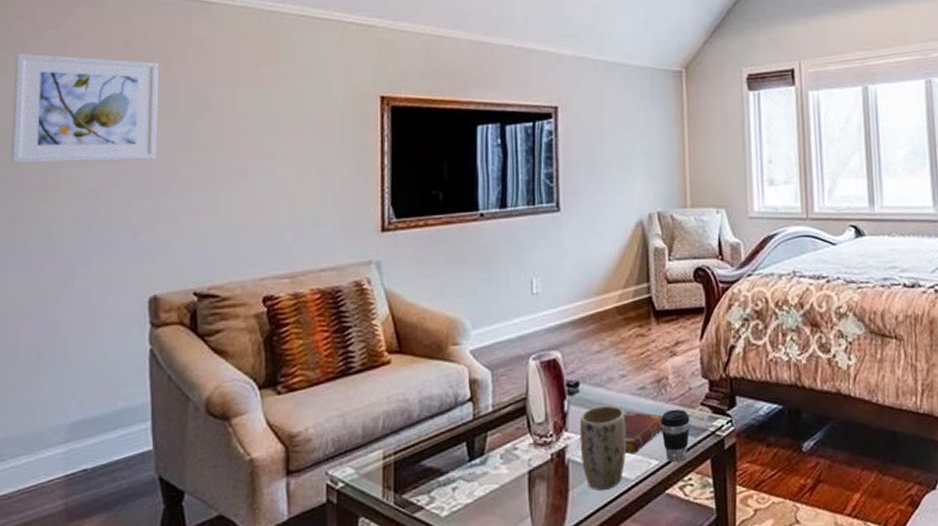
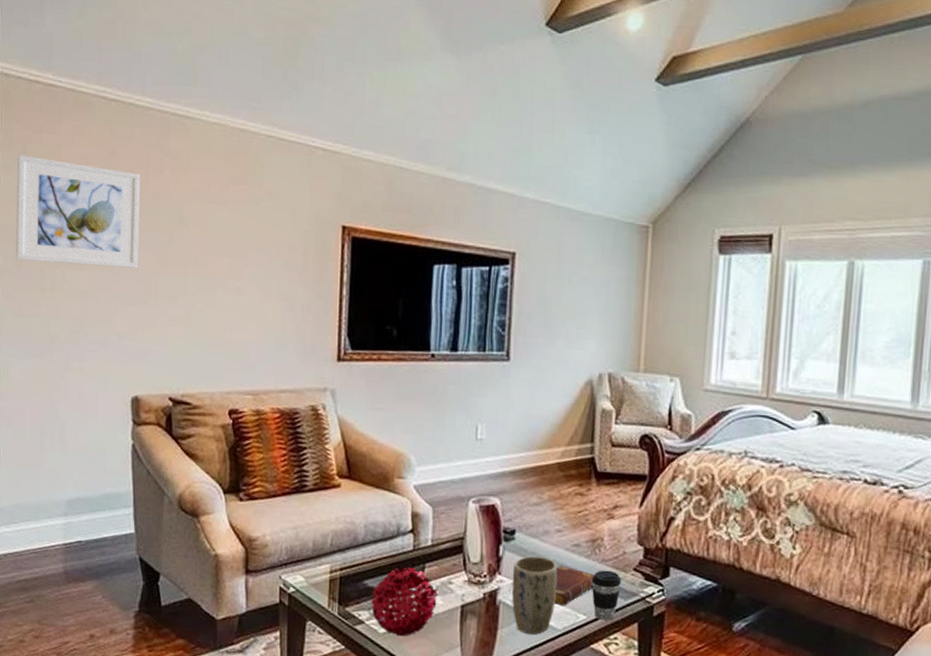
decorative ball: none [430,438,503,517] -> present [371,567,438,637]

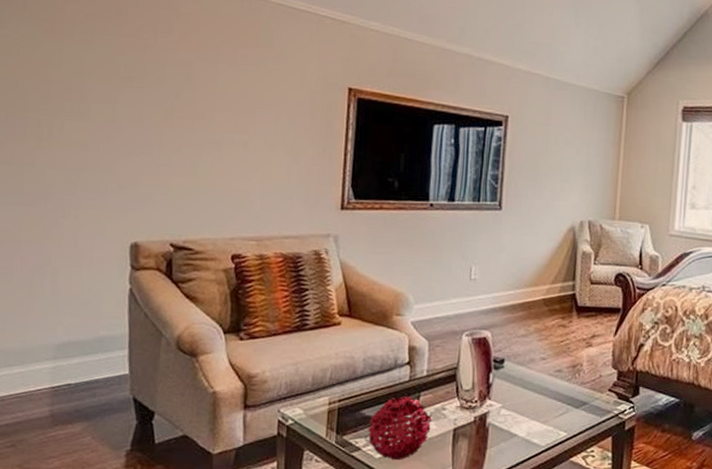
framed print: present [16,155,141,268] -> none [10,9,148,121]
plant pot: present [511,556,558,635] -> none [500,381,542,452]
book: present [554,565,594,605] -> none [538,389,574,424]
coffee cup: present [591,570,622,620] -> none [571,391,598,436]

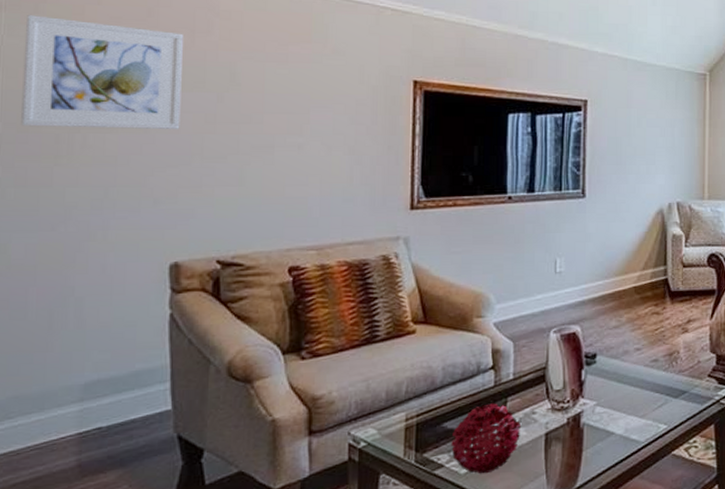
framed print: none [10,9,148,121] -> present [21,15,185,129]

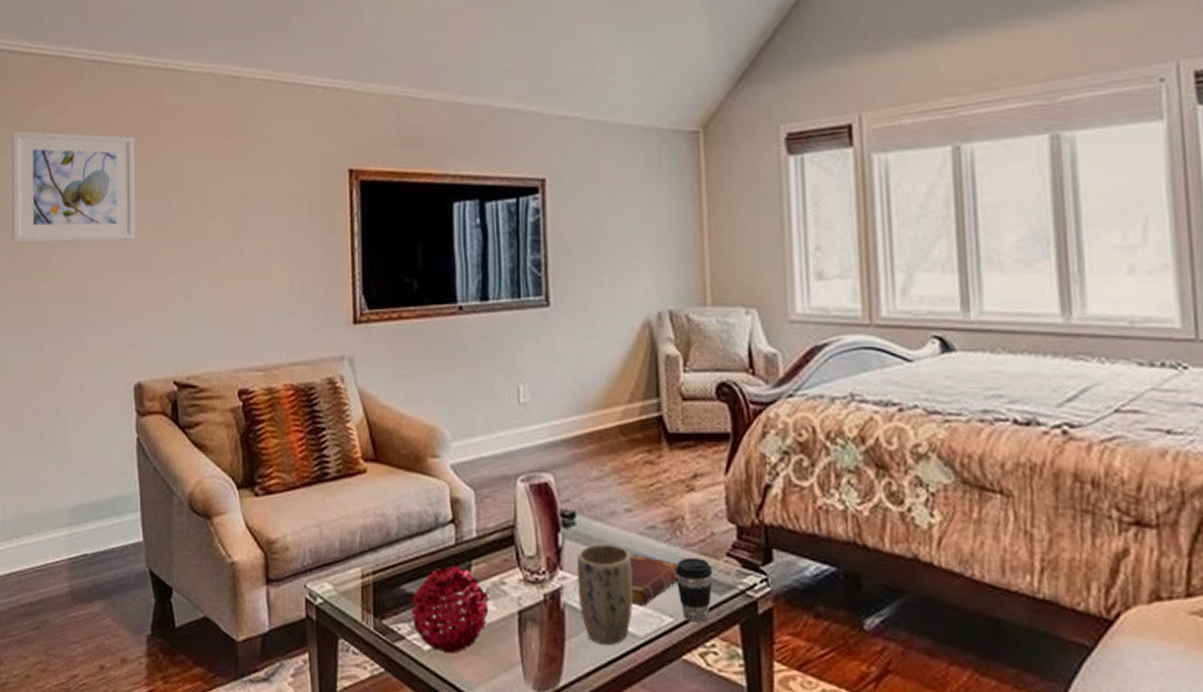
plant pot: none [595,375,638,451] -> present [576,543,634,645]
book: none [636,381,672,419] -> present [628,554,678,605]
coffee cup: none [670,379,698,427] -> present [674,557,713,622]

